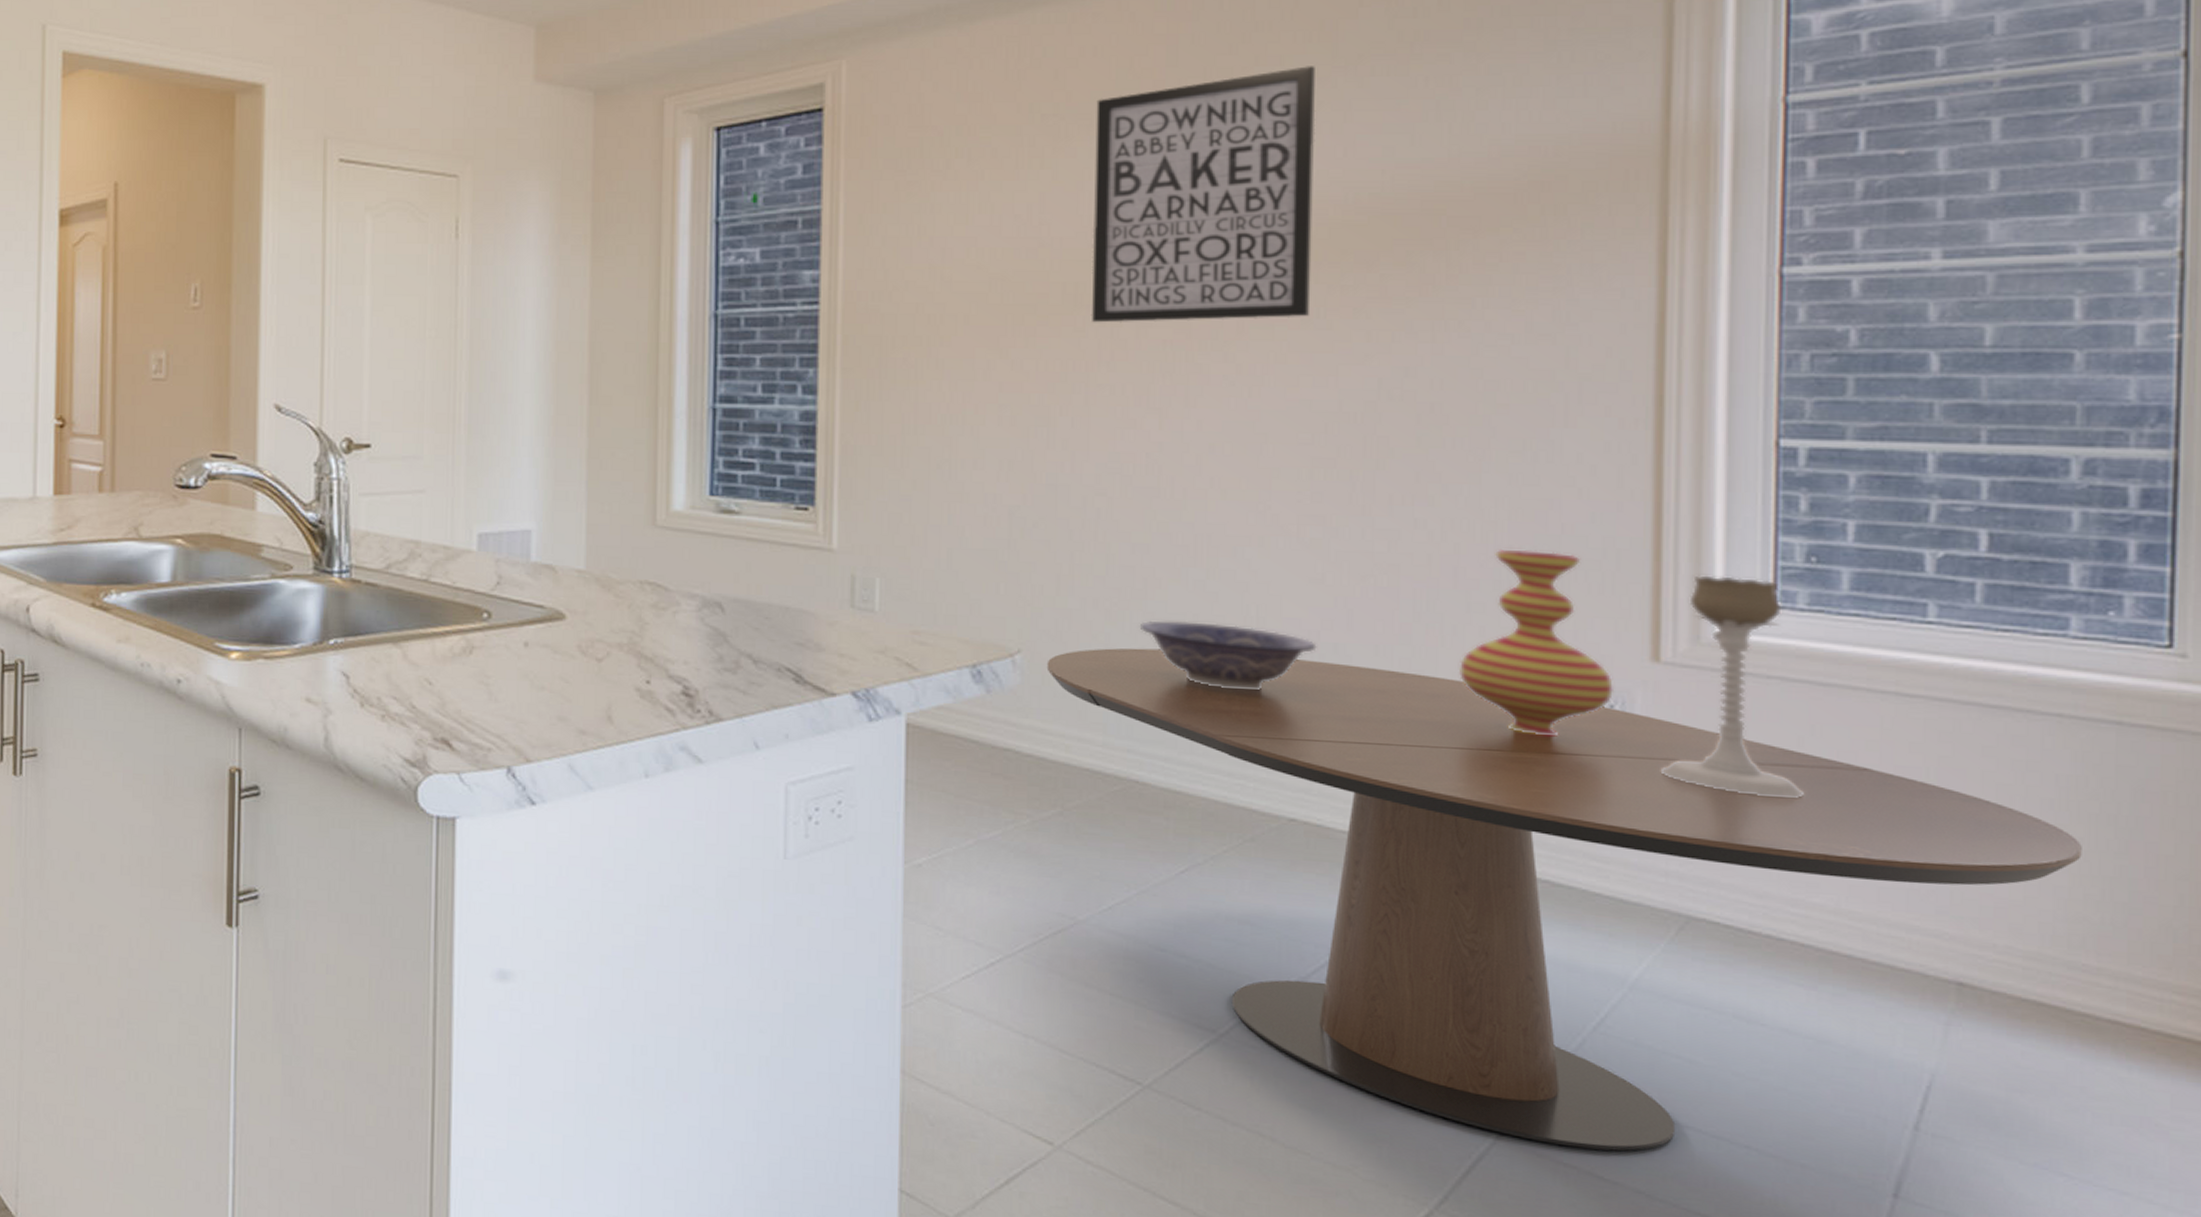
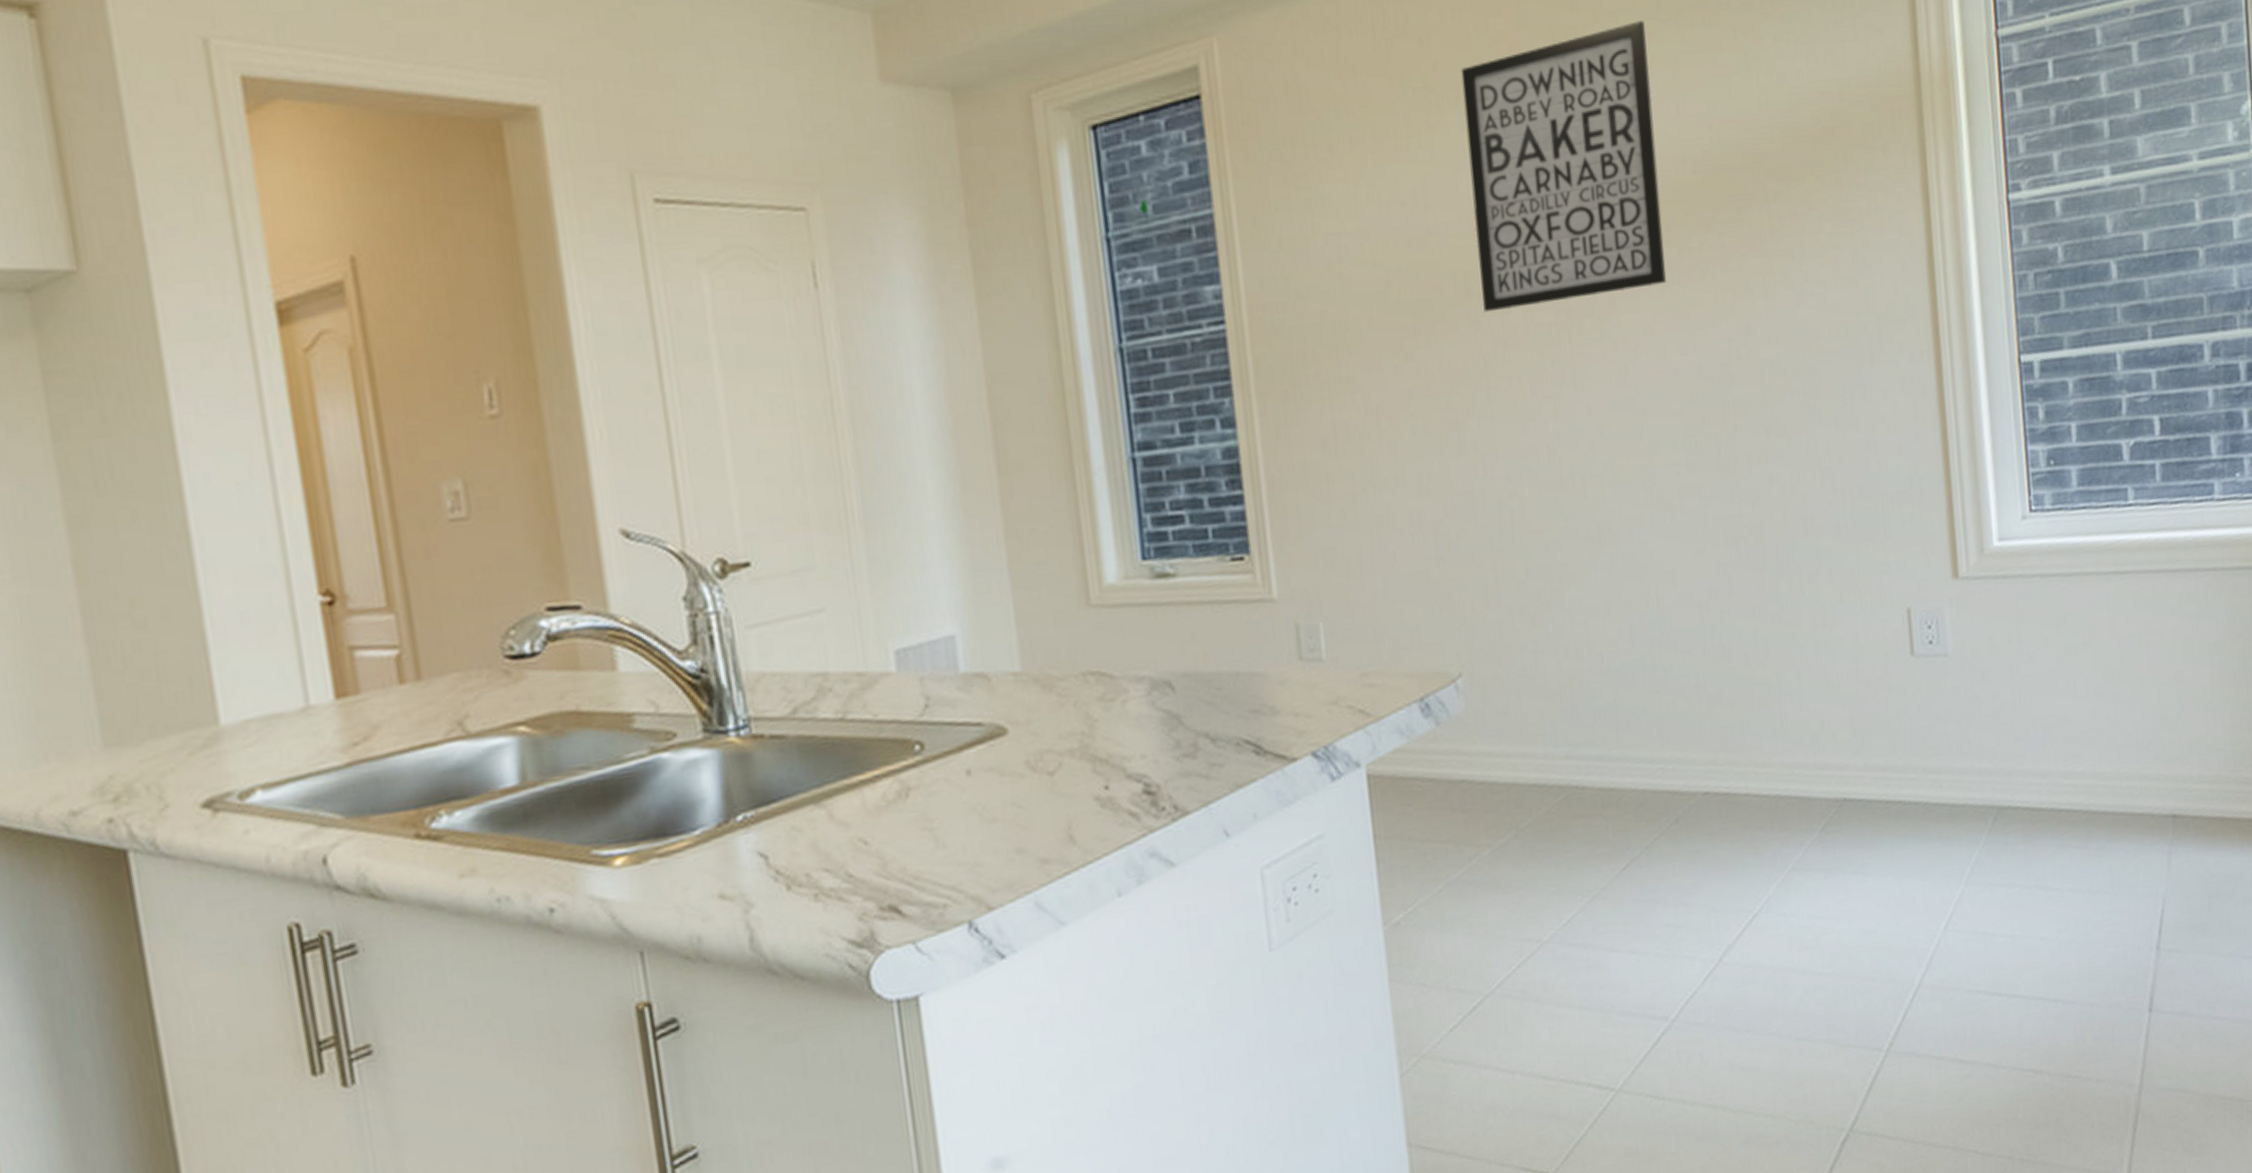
dining table: present [1046,648,2082,1151] -> none [1486,626,2237,1045]
decorative bowl: present [1140,620,1317,691] -> none [1562,608,1708,676]
vase: present [1459,550,1613,735] -> none [1817,488,1929,666]
candle holder: present [1660,575,1804,799] -> none [1968,487,2064,687]

